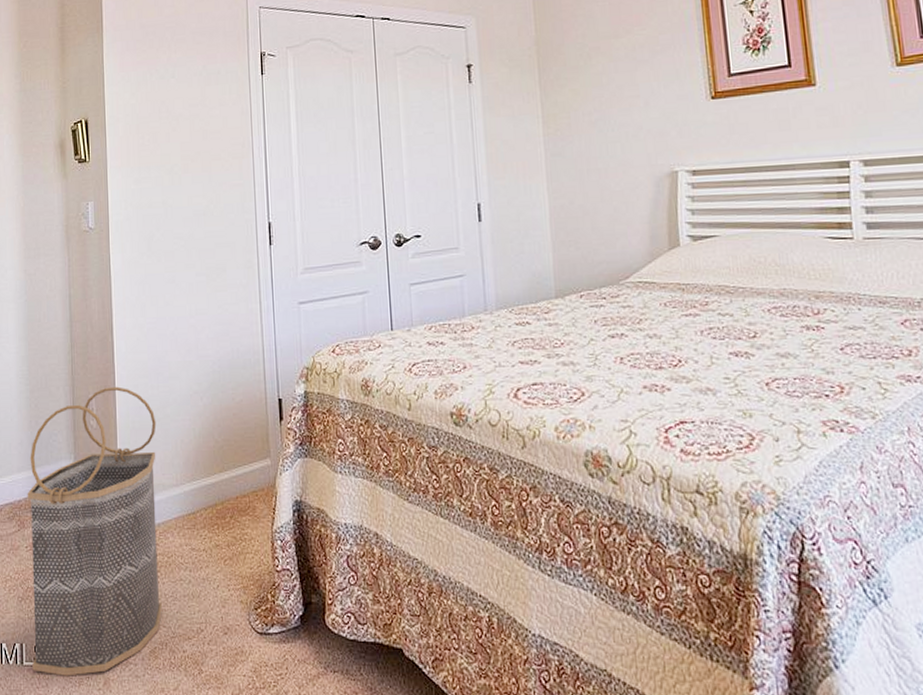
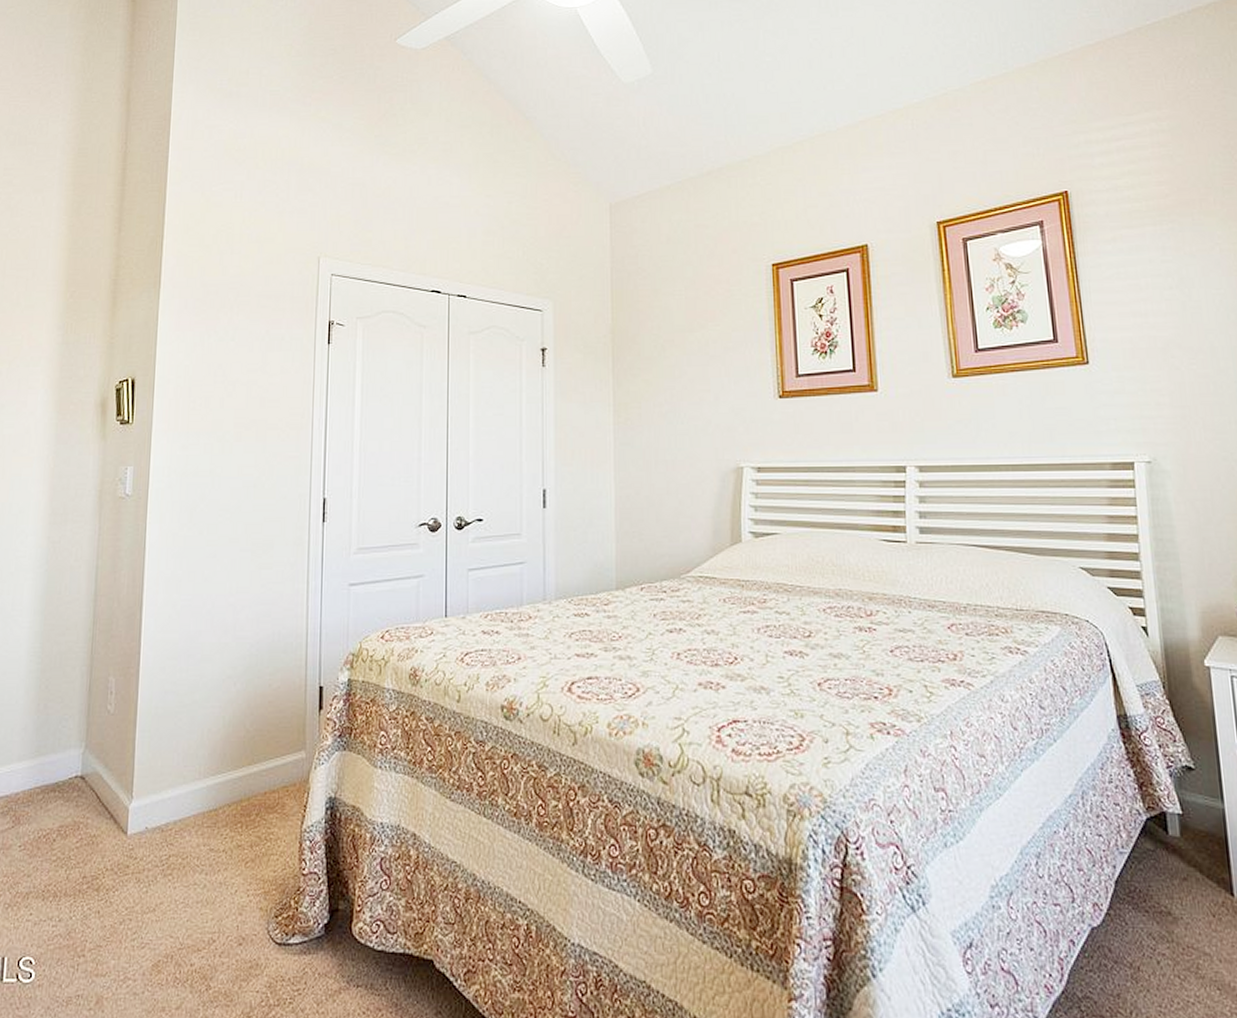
basket: present [27,386,162,676] -> none [13,668,182,995]

